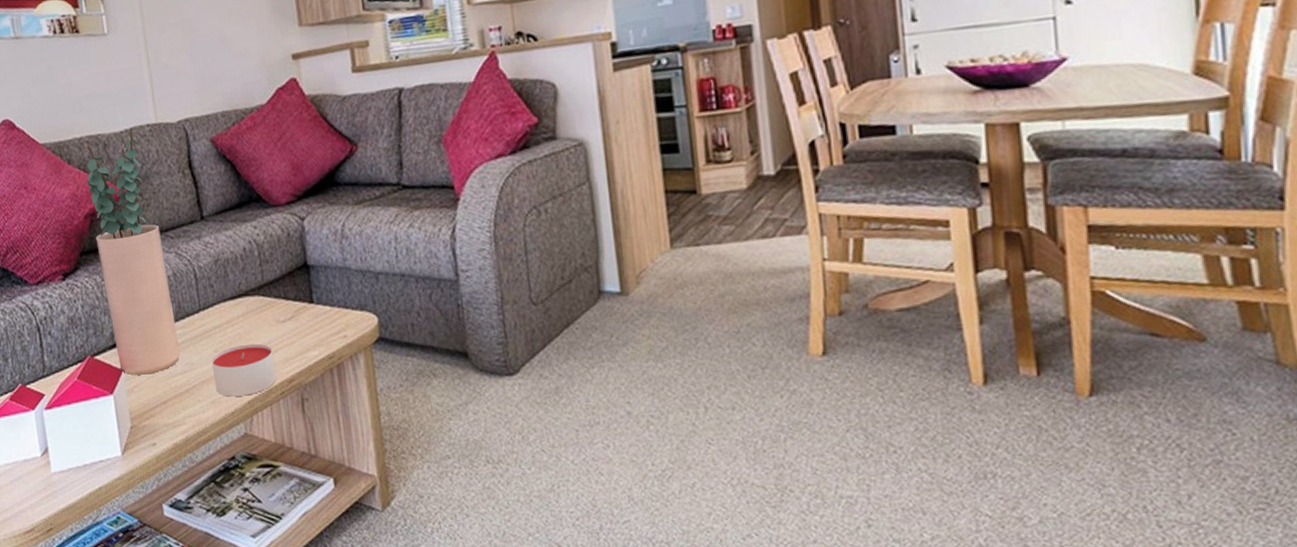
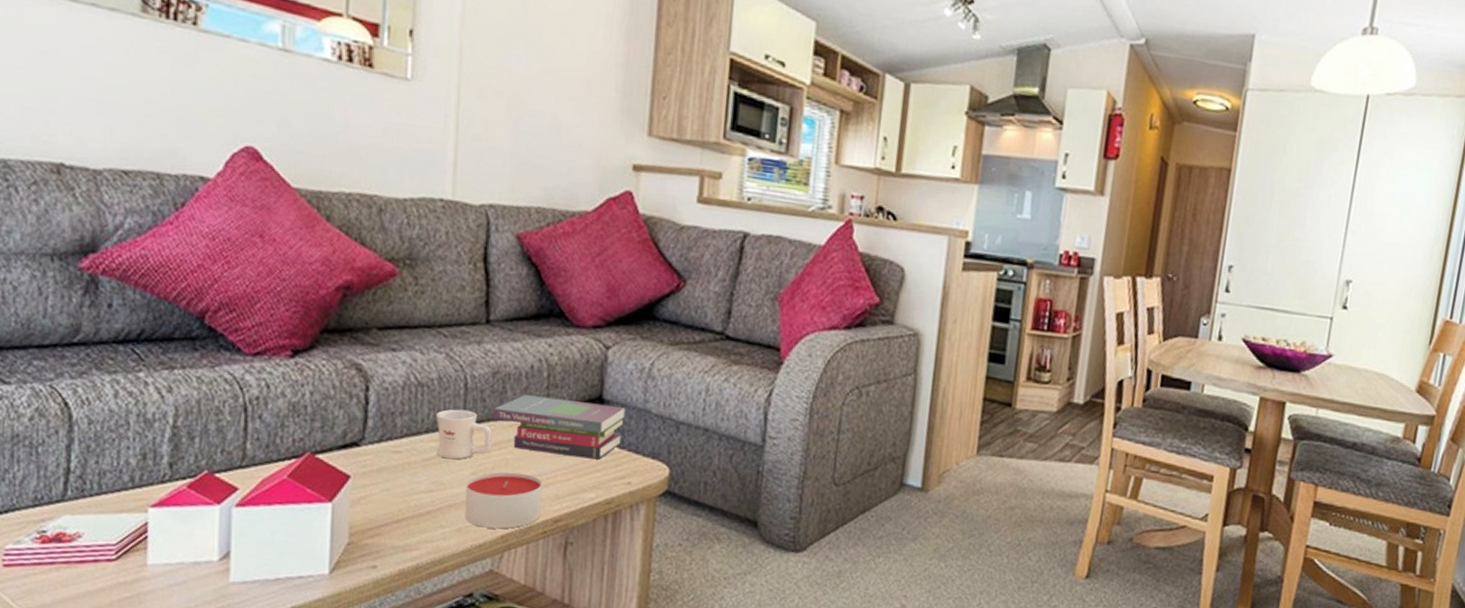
vase: present [87,128,181,376] -> none [345,198,432,487]
mug: none [177,297,227,342] -> present [435,409,493,460]
books: none [221,269,331,323] -> present [493,394,625,460]

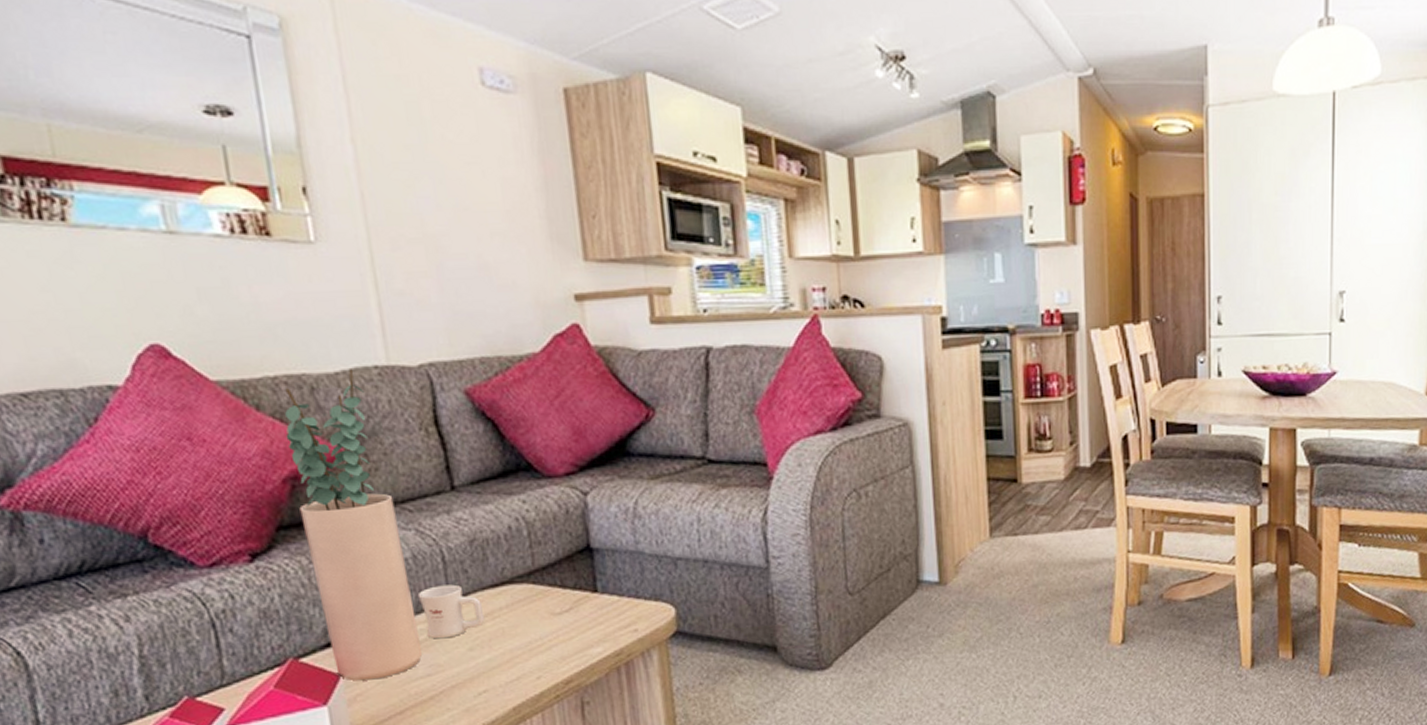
vase: none [345,198,432,487] -> present [285,369,423,681]
candle: present [464,472,543,529] -> none [465,639,550,703]
books: present [493,394,625,460] -> none [478,552,619,616]

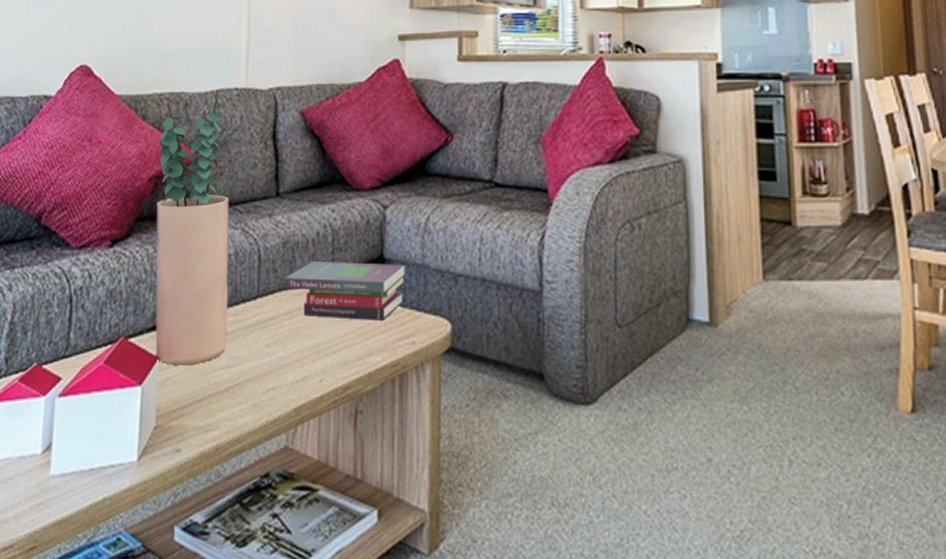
mug: present [417,584,485,639] -> none [233,282,285,333]
books: none [478,552,619,616] -> present [284,261,405,321]

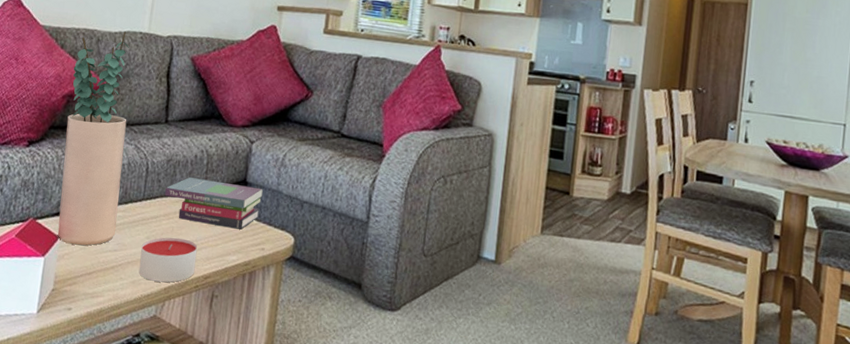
candle: none [260,341,331,401] -> present [138,237,198,283]

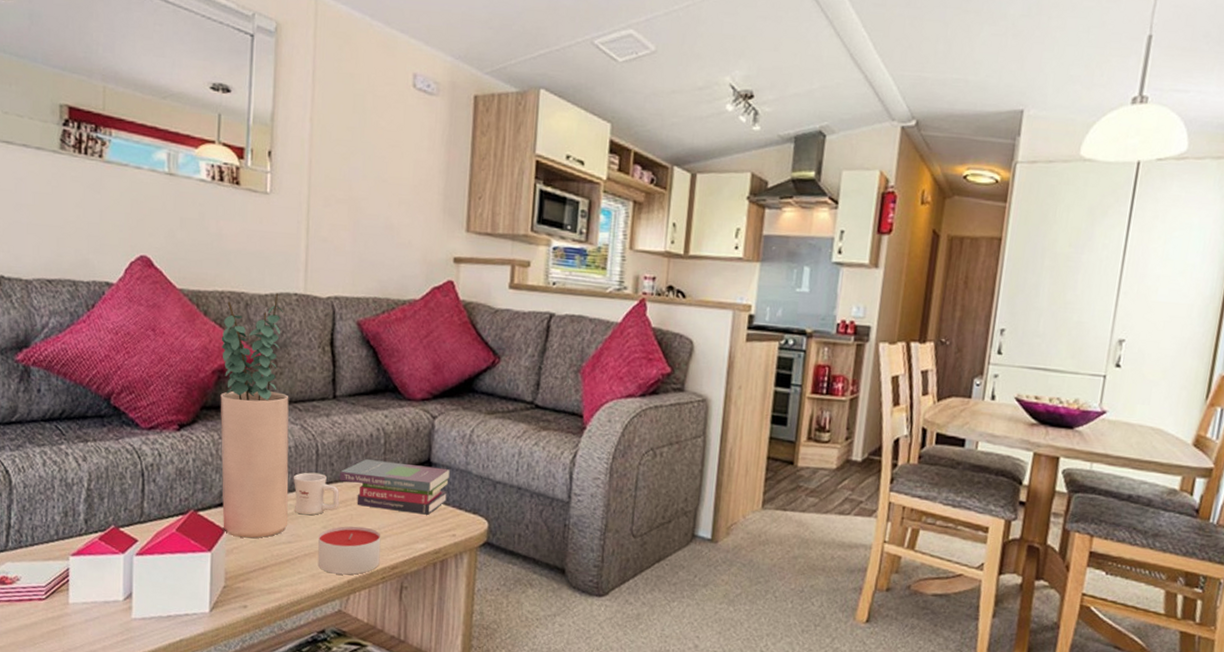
mug: none [122,187,164,227] -> present [293,472,340,516]

